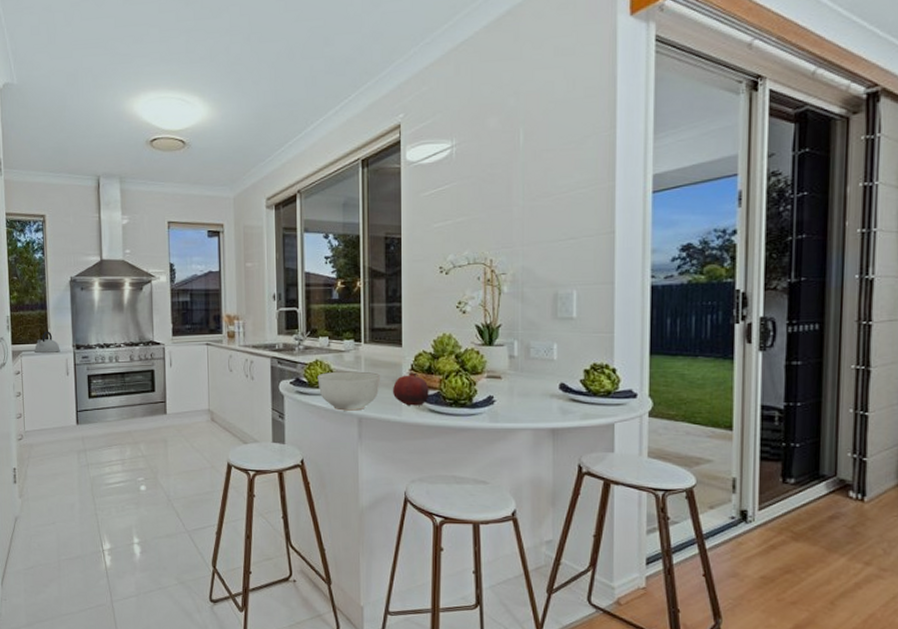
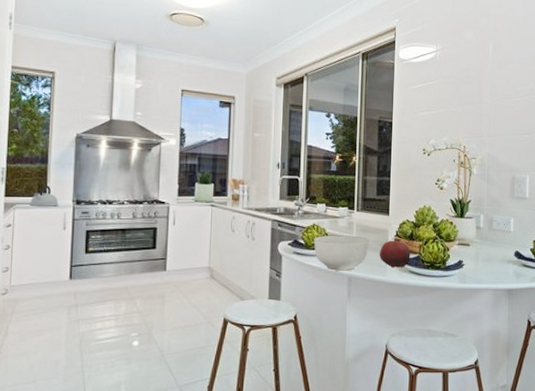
planter: none [187,307,210,342] -> present [192,170,215,203]

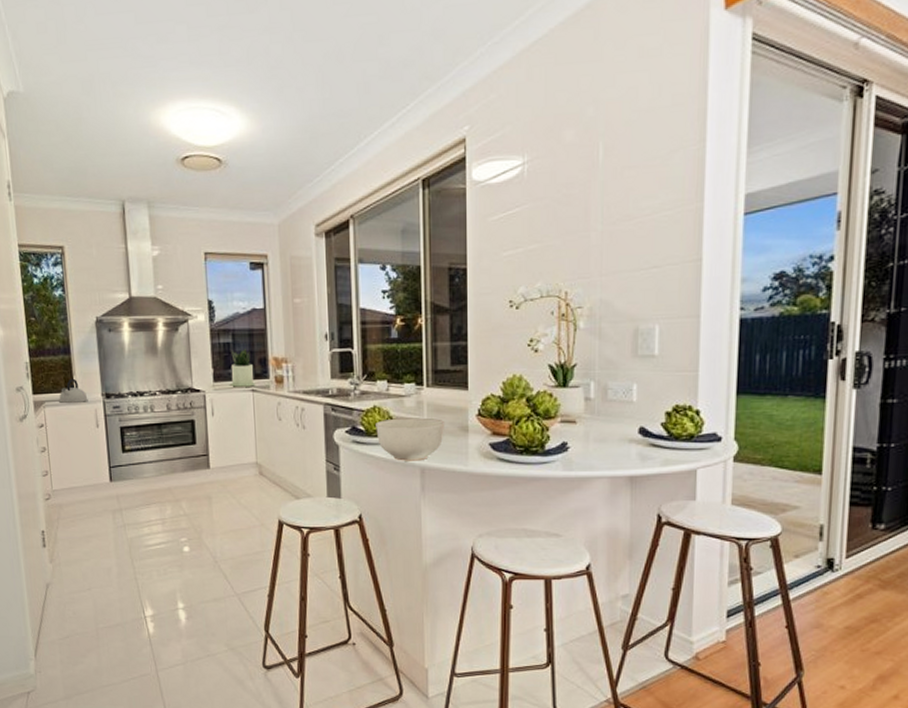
fruit: present [379,238,411,268] -> none [457,418,498,455]

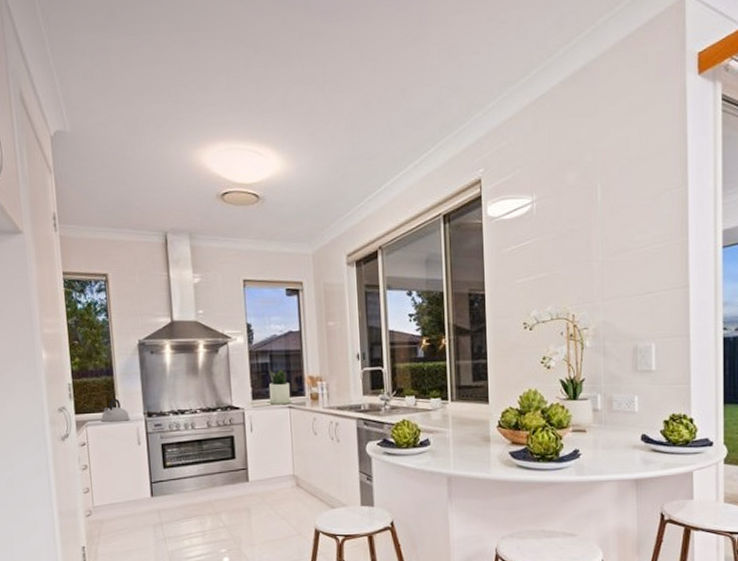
bowl: present [376,417,445,461] -> none [405,429,469,470]

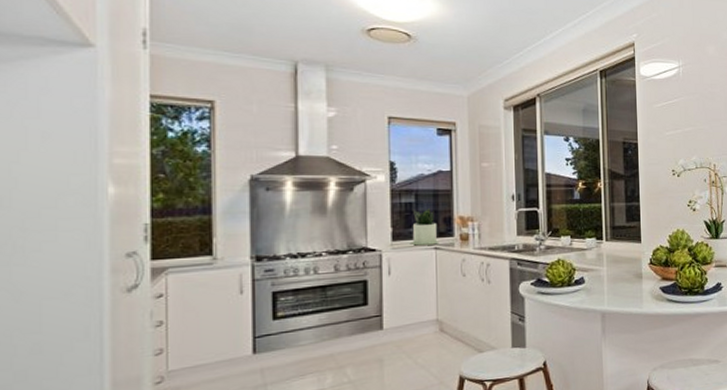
kettle: present [101,398,130,423] -> none [189,240,231,270]

